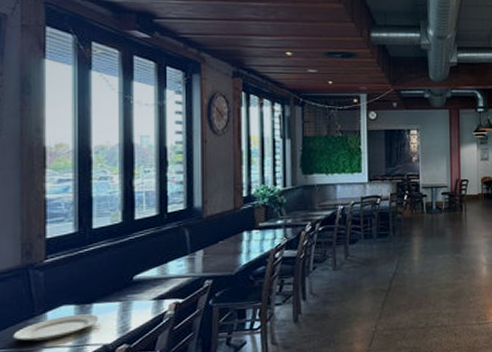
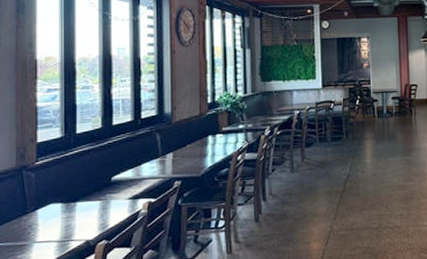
plate: present [13,314,99,341] -> none [9,211,82,236]

